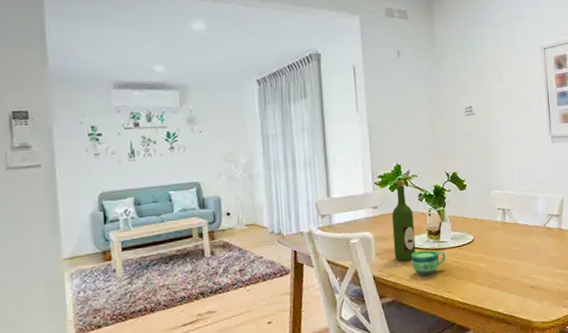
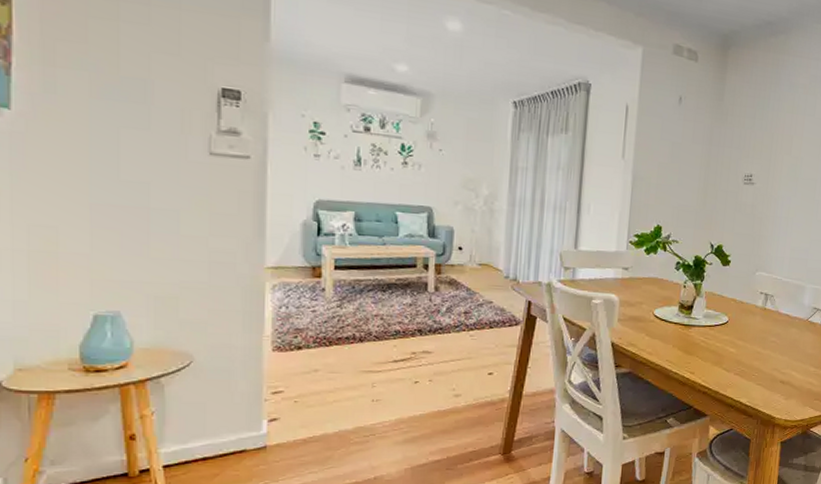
wine bottle: present [391,181,416,261] -> none [638,244,667,332]
cup: present [412,249,446,276] -> none [656,323,695,351]

